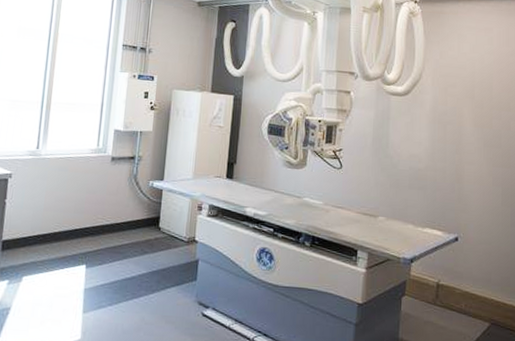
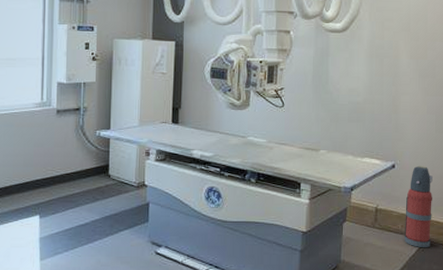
fire extinguisher: none [467,240,499,331] -> present [404,165,432,247]

